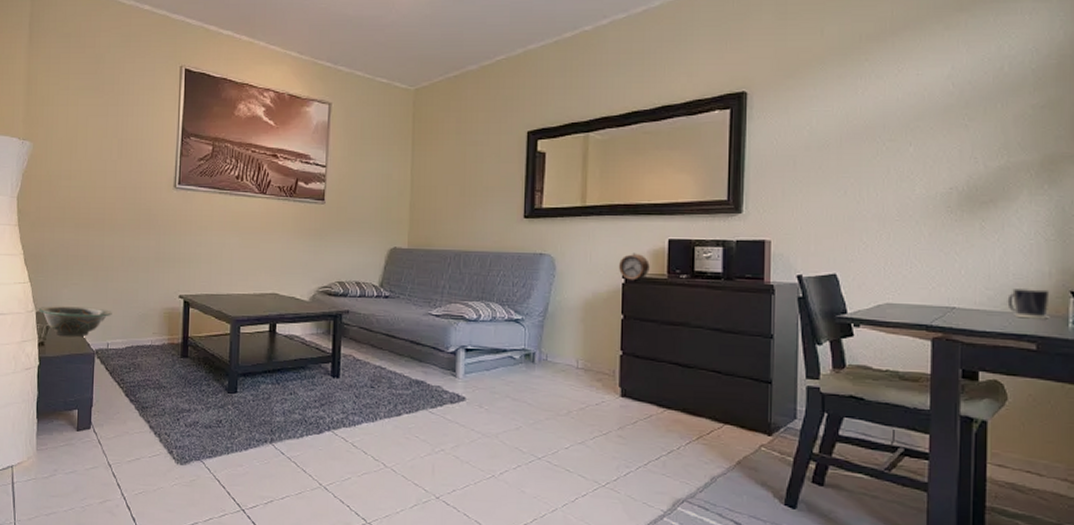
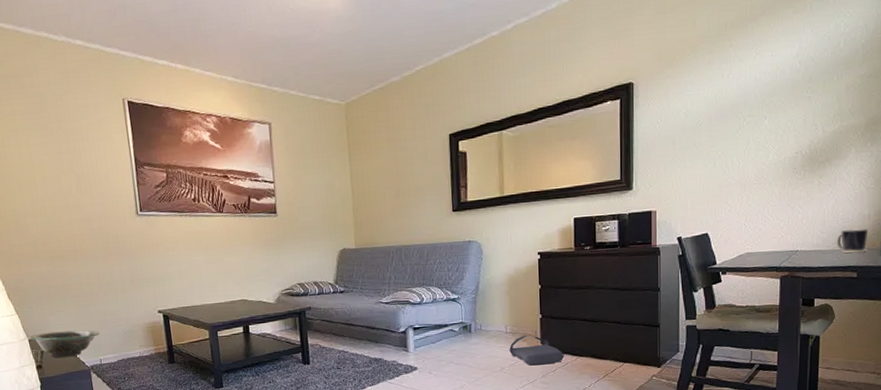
bag: none [579,374,649,414] -> present [509,335,565,366]
clock: present [619,253,650,281] -> none [535,232,560,256]

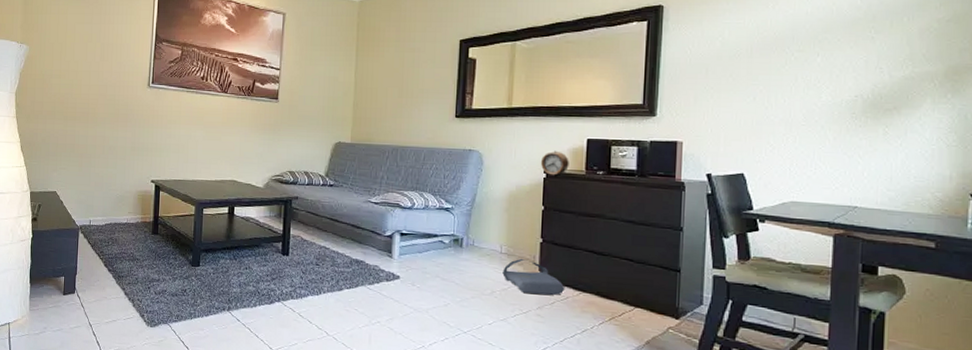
decorative bowl: present [30,330,100,358] -> none [32,187,94,215]
clock: none [535,232,560,256] -> present [541,150,569,176]
mug: present [837,229,869,254] -> none [908,189,950,220]

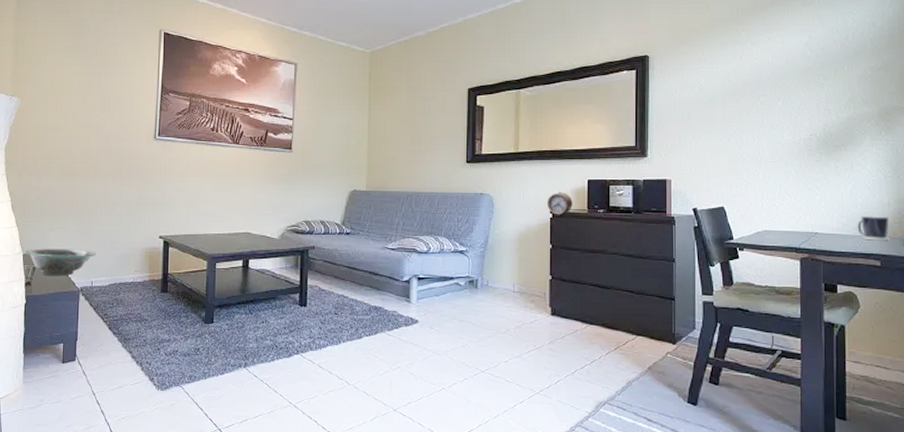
decorative bowl: none [32,187,94,215] -> present [25,248,96,277]
bag: present [502,259,565,295] -> none [516,297,574,330]
mug: none [908,189,950,220] -> present [857,215,889,241]

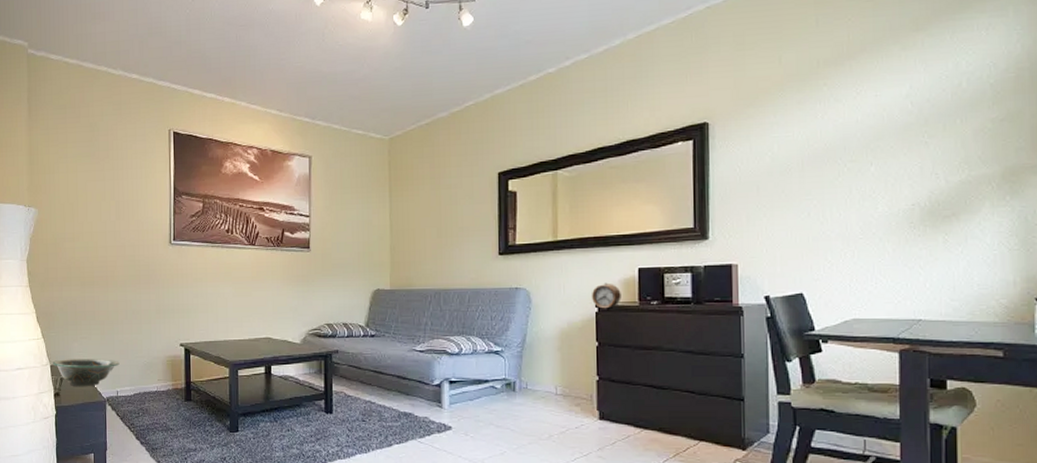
mug: present [857,215,889,241] -> none [973,297,1015,327]

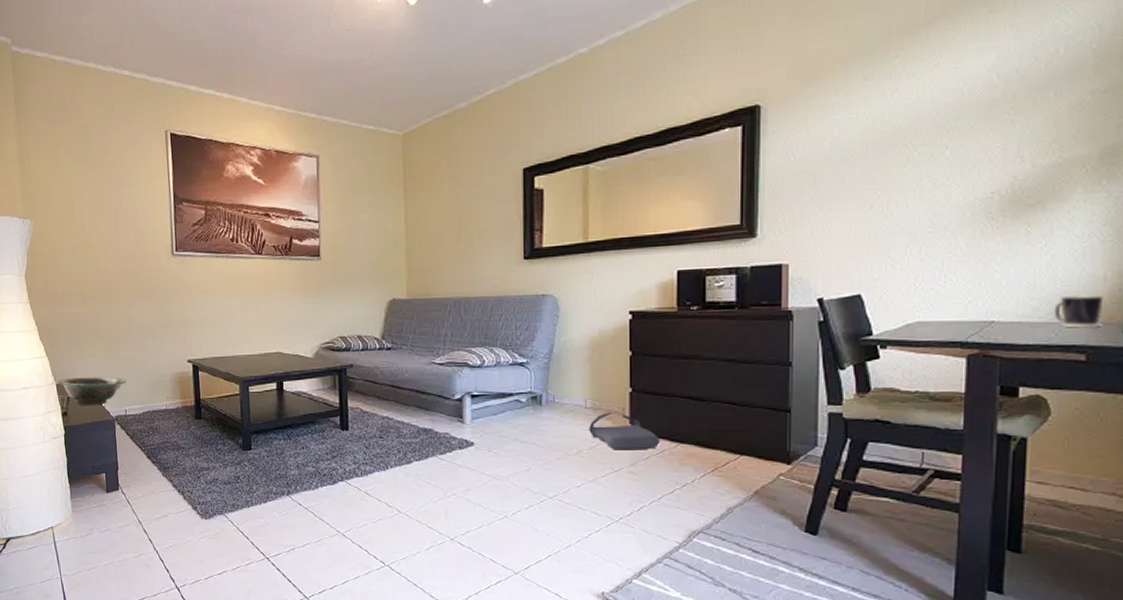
bag: none [559,399,626,436] -> present [589,413,661,450]
clock: present [592,282,621,309] -> none [626,287,658,316]
mug: none [973,297,1015,327] -> present [1054,295,1104,328]

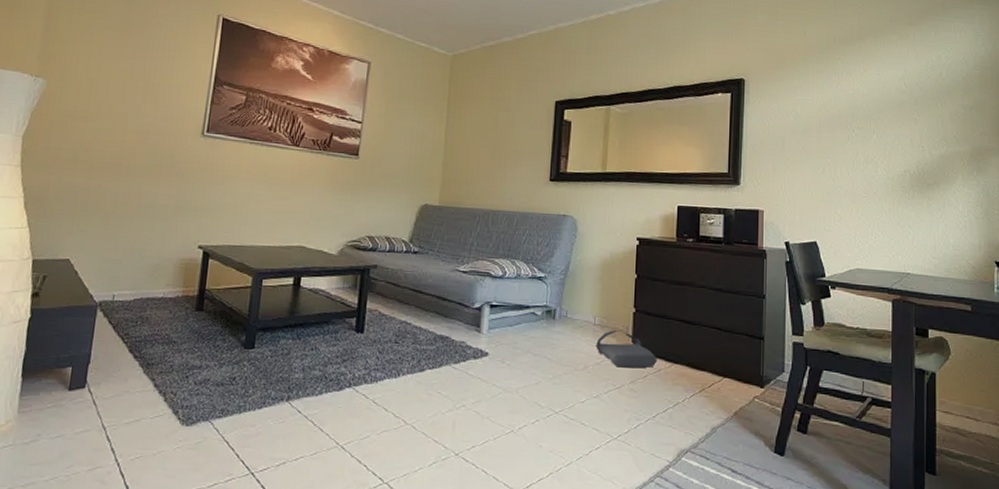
decorative bowl: present [58,377,127,406] -> none [36,253,122,288]
mug: present [1054,295,1104,328] -> none [949,257,980,285]

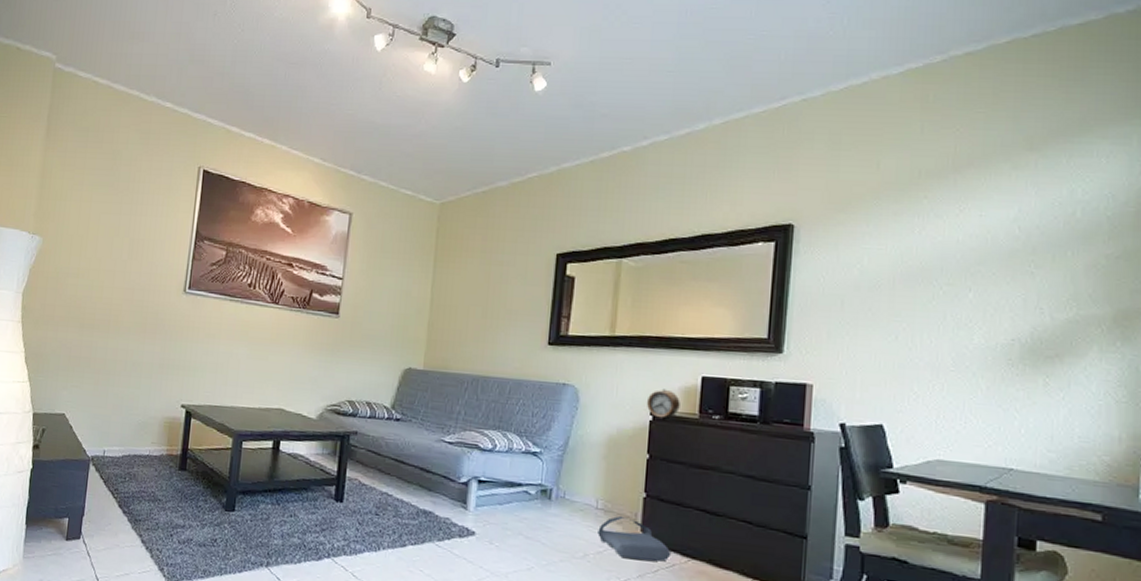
clock: none [634,217,661,243] -> present [647,388,680,419]

